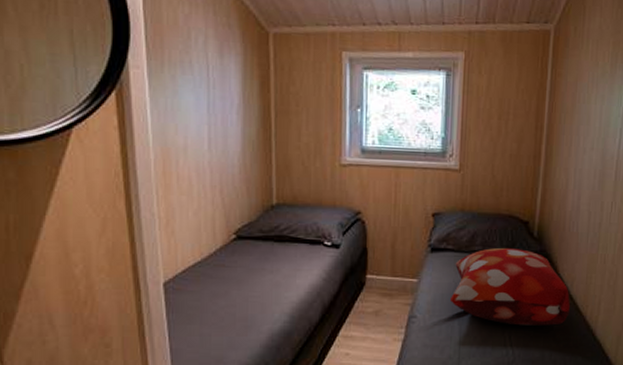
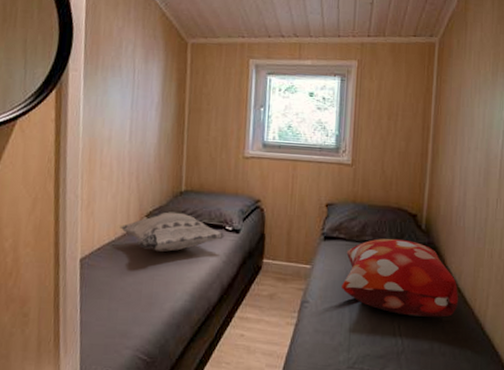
decorative pillow: none [206,228,324,271] -> present [120,212,225,252]

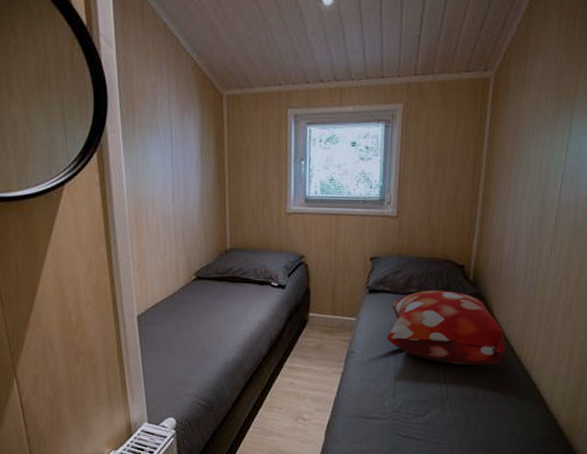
decorative pillow: present [120,212,225,252] -> none [171,270,271,308]

